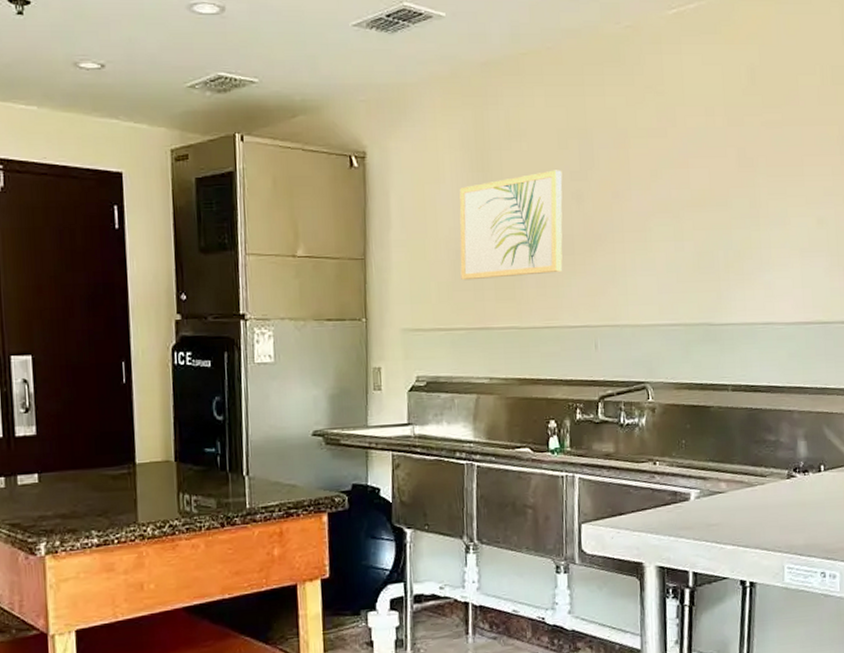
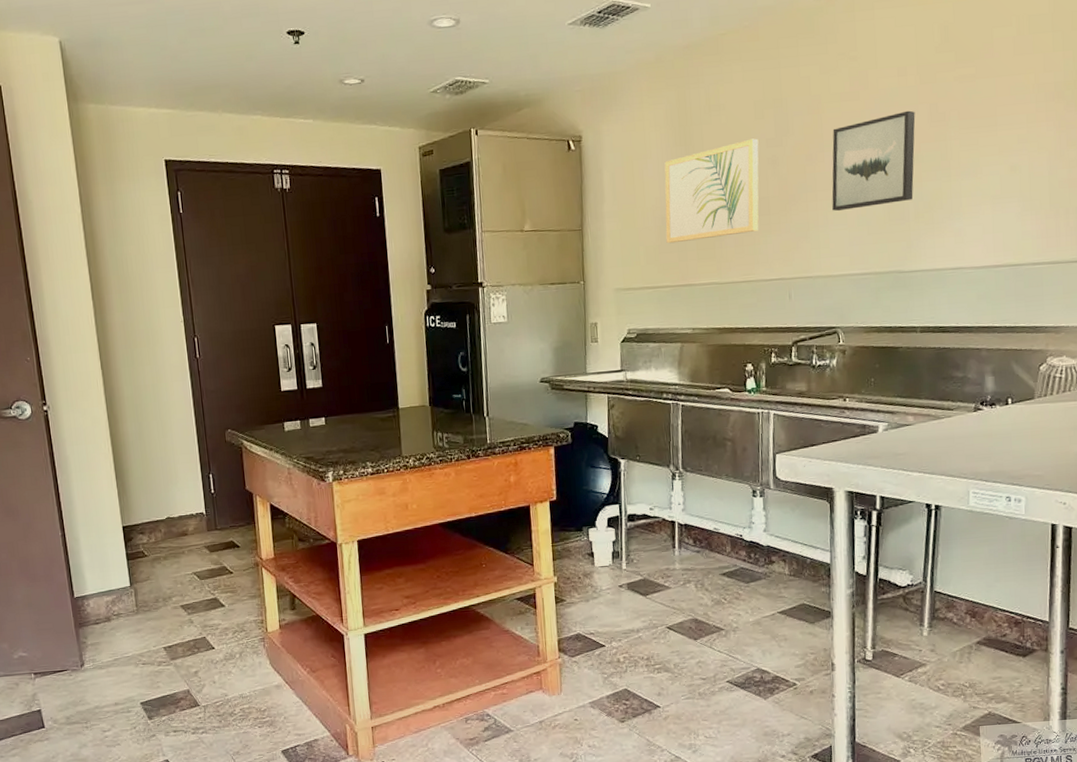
wall art: none [639,153,724,256] -> present [832,110,916,212]

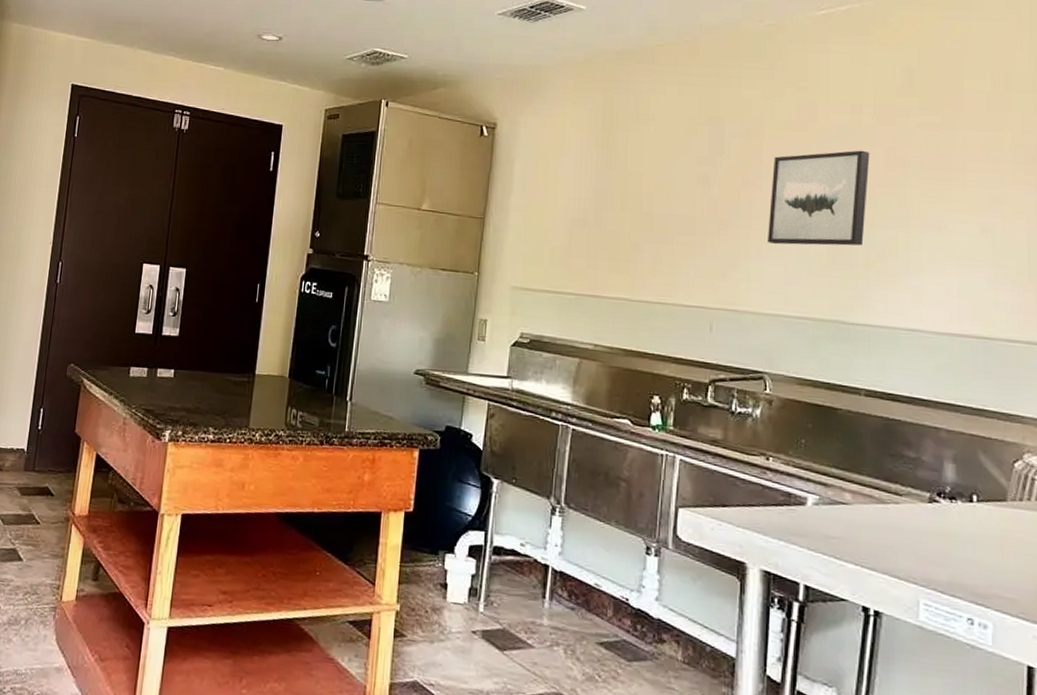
wall art: present [664,138,759,244] -> none [575,153,689,251]

